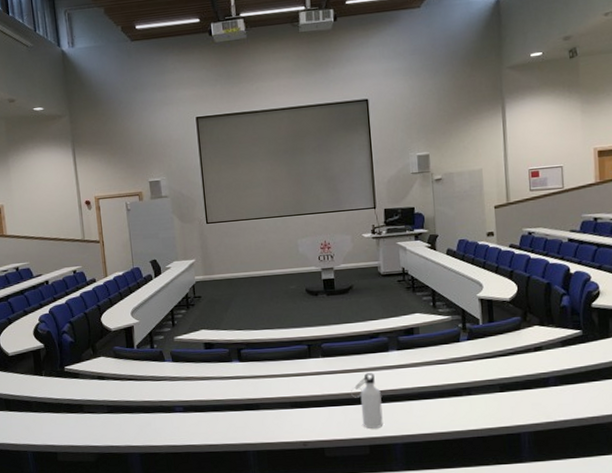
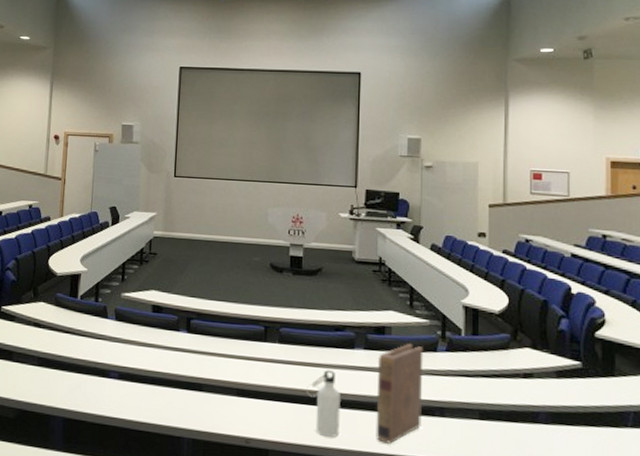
book: none [409,339,452,425] -> present [376,344,424,444]

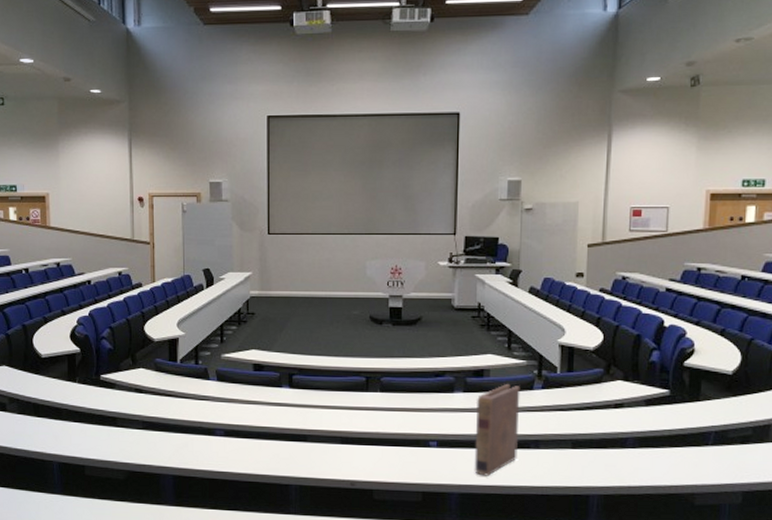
water bottle: present [307,370,340,437] -> none [408,414,441,474]

